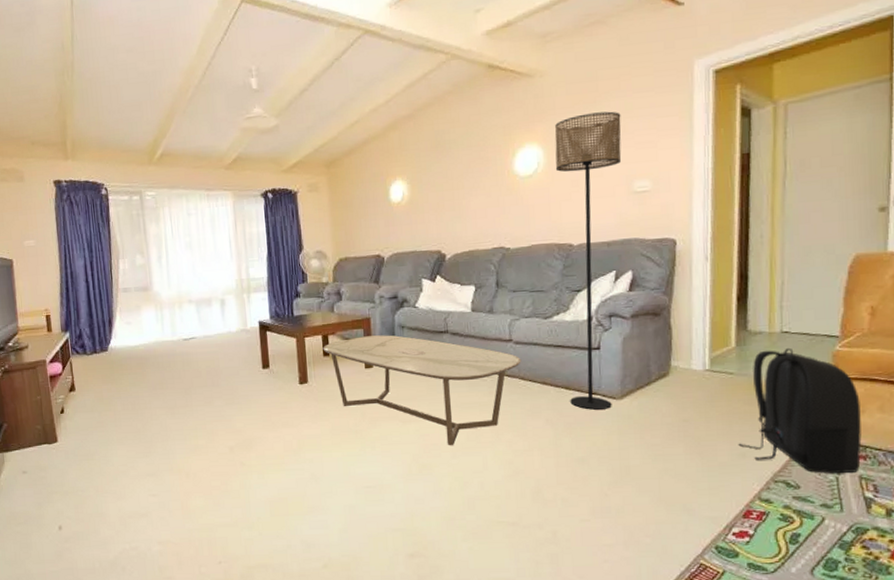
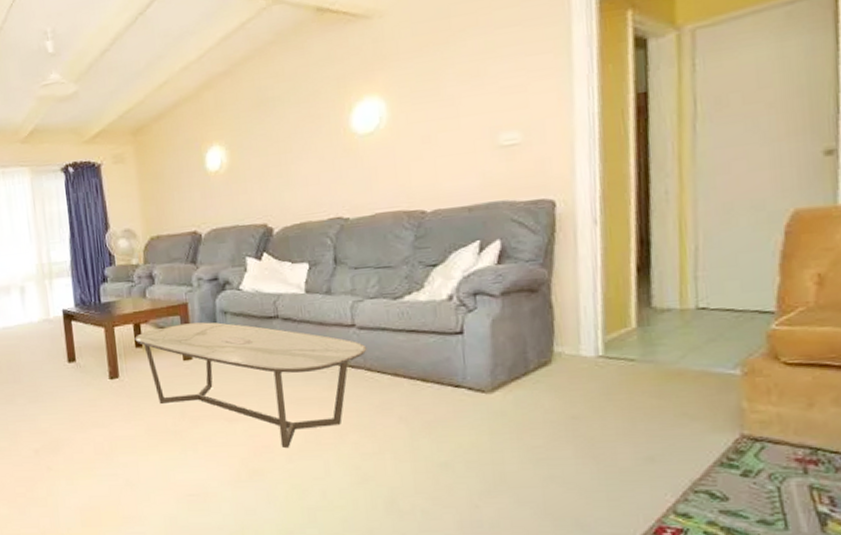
floor lamp: present [554,111,622,410] -> none [399,52,483,406]
backpack: present [738,347,862,473] -> none [644,327,811,482]

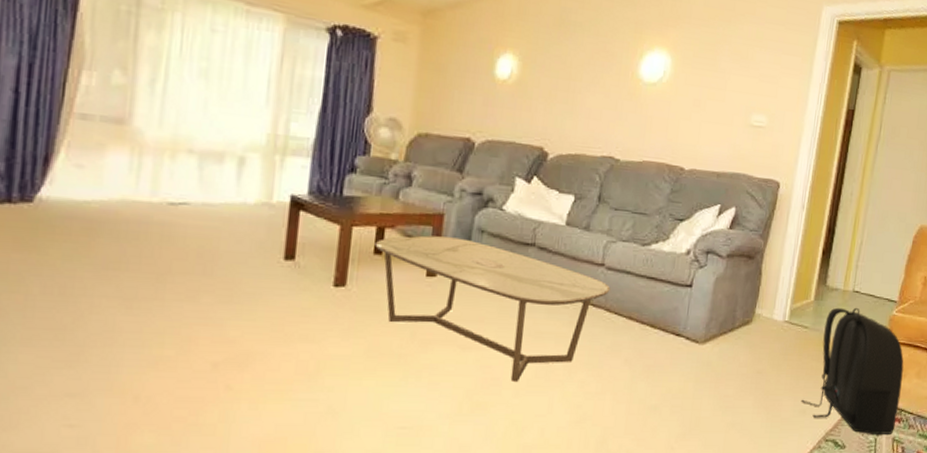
backpack: none [644,327,811,482] -> present [801,307,904,434]

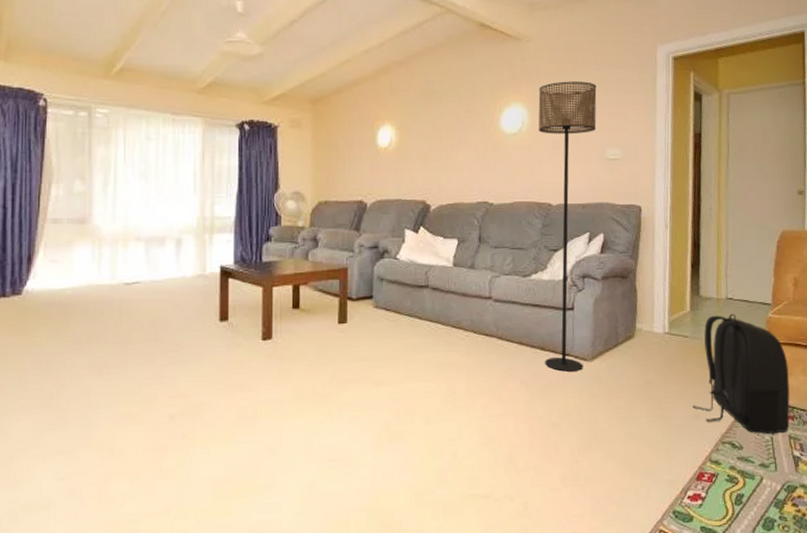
coffee table: present [374,235,611,383] -> none [292,287,500,411]
floor lamp: none [653,30,751,353] -> present [538,81,597,372]

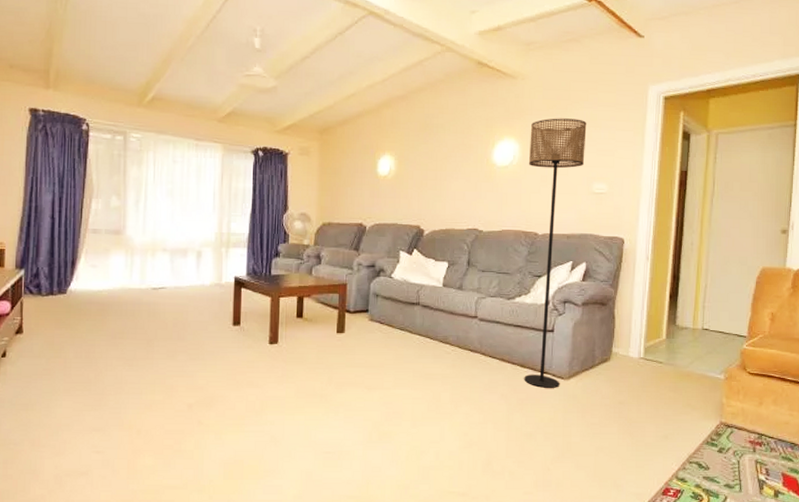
backpack: present [692,313,790,434] -> none [662,343,759,457]

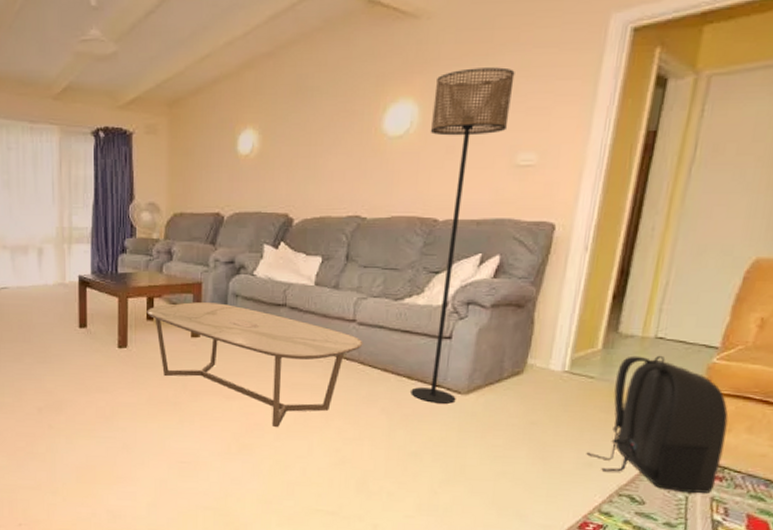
coffee table: none [297,301,484,415] -> present [147,302,363,428]
backpack: none [662,343,759,457] -> present [586,355,729,493]

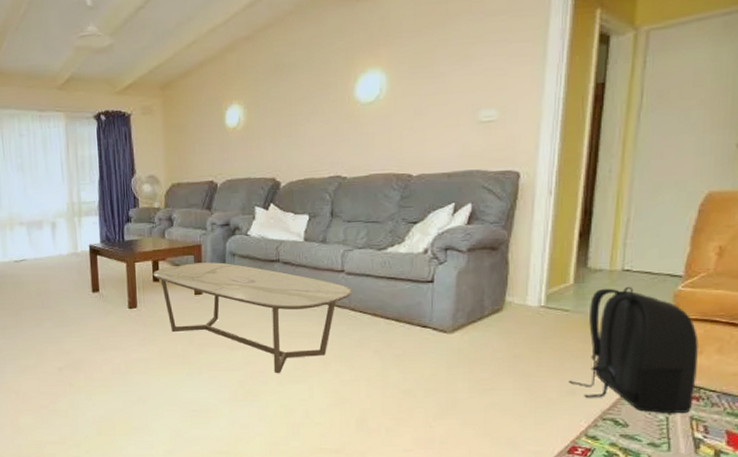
floor lamp: present [411,67,515,404] -> none [398,35,471,343]

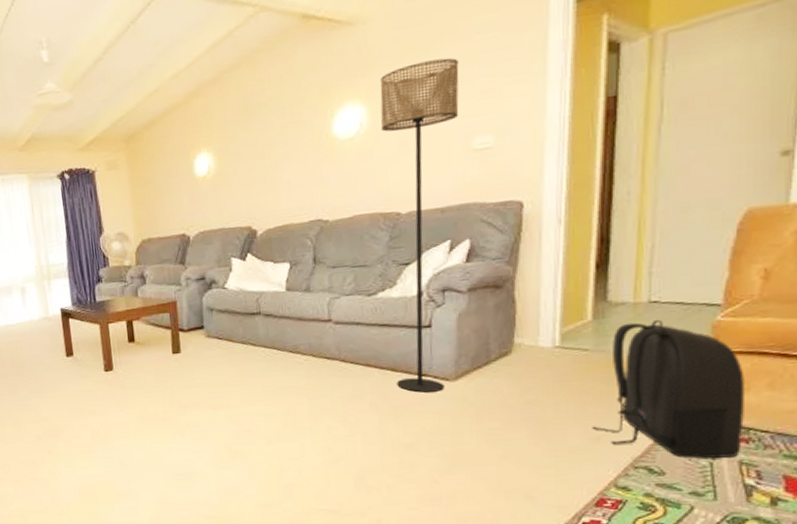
coffee table: present [153,262,353,374] -> none [127,318,342,433]
floor lamp: none [398,35,471,343] -> present [380,58,459,393]

